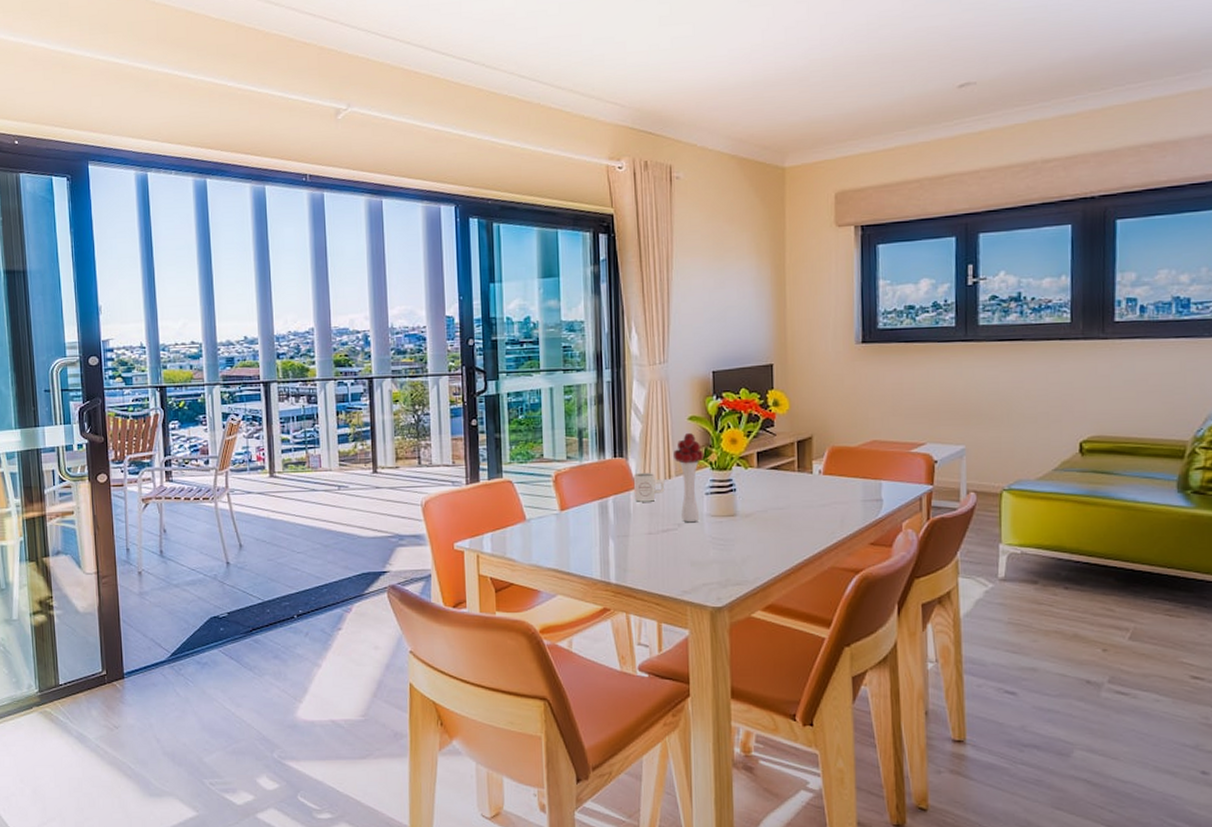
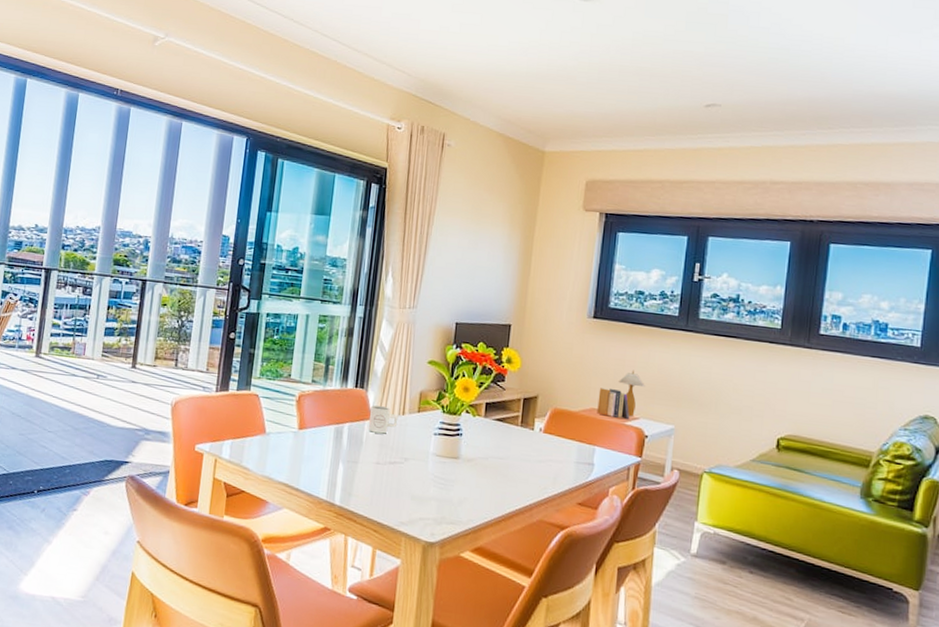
flower bouquet: present [674,433,705,523] -> none [409,376,438,459]
books: none [878,416,916,448] -> present [597,388,630,420]
table lamp: none [898,392,928,443] -> present [618,369,645,417]

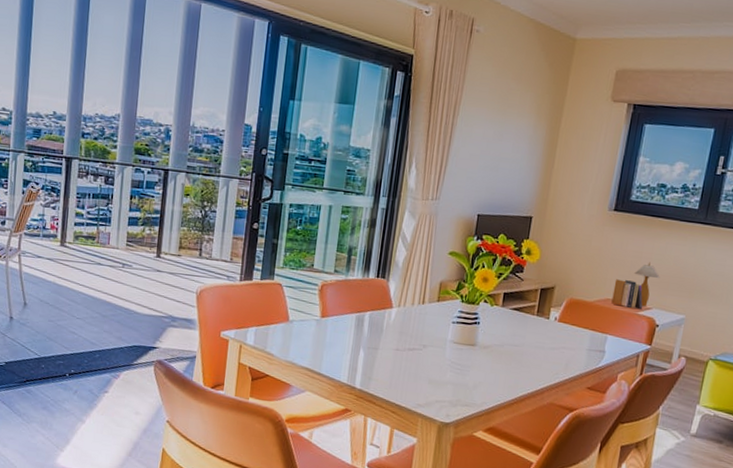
mug: present [368,405,398,434] -> none [389,294,418,322]

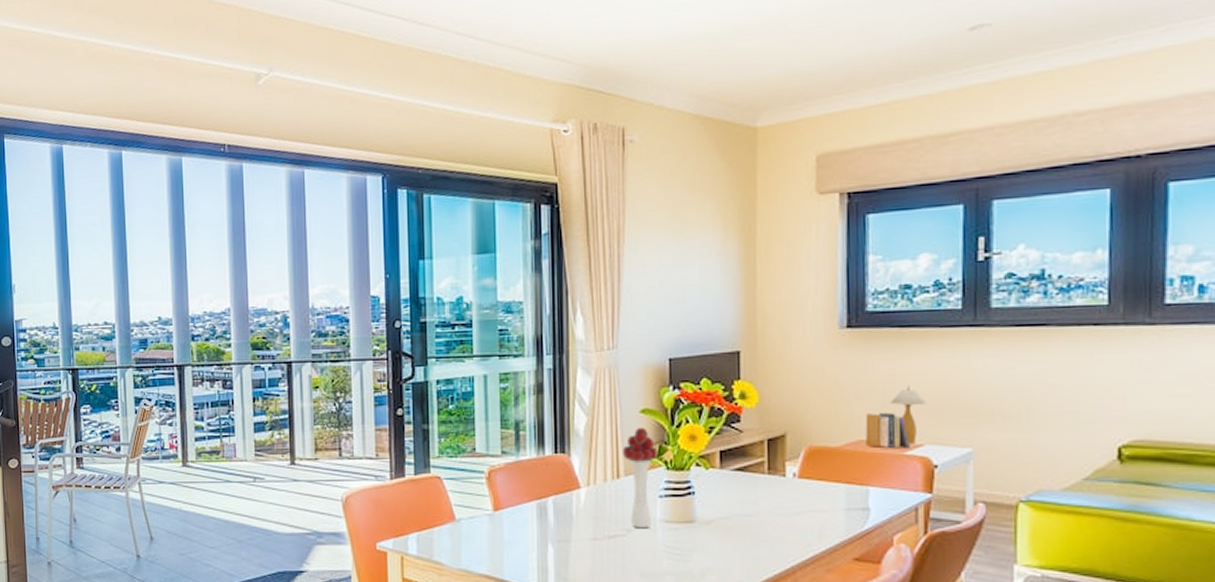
flower bouquet: none [427,266,458,346] -> present [623,428,659,529]

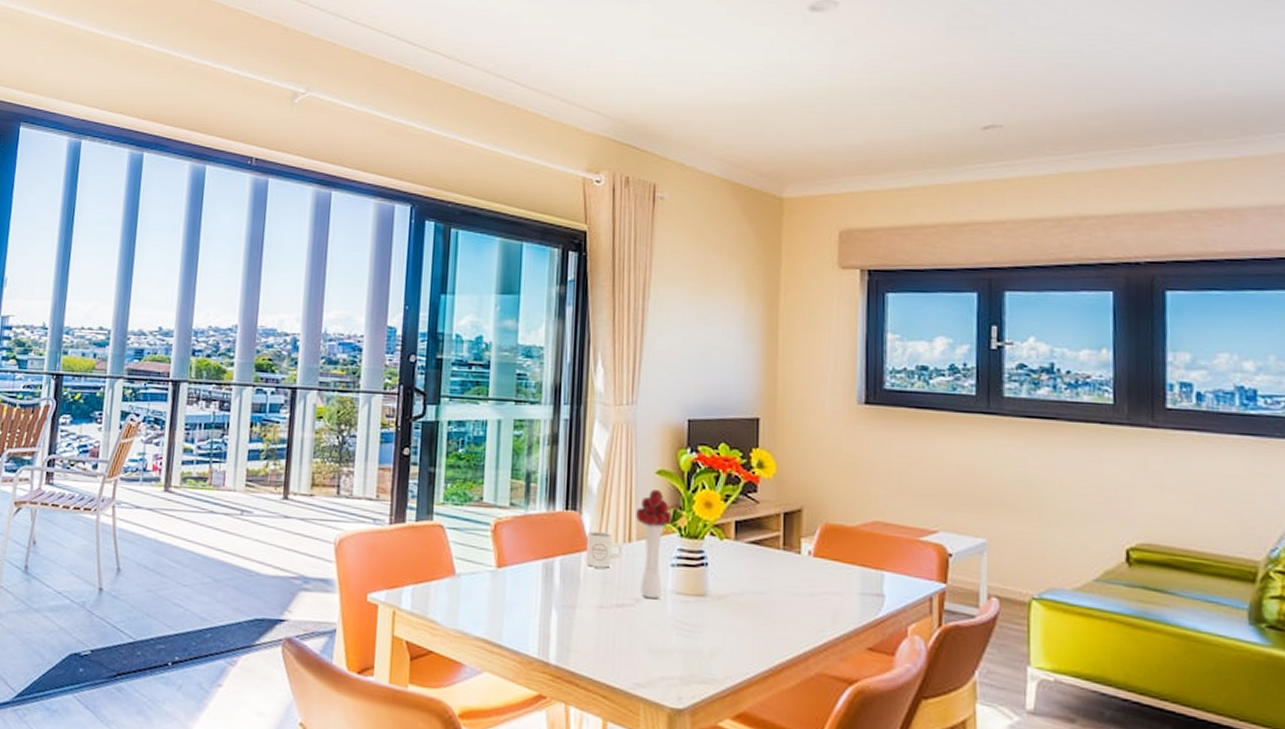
mug: none [576,470,613,504] -> present [585,530,624,568]
books: present [865,413,911,449] -> none [881,494,926,535]
table lamp: present [890,385,927,444] -> none [906,468,942,530]

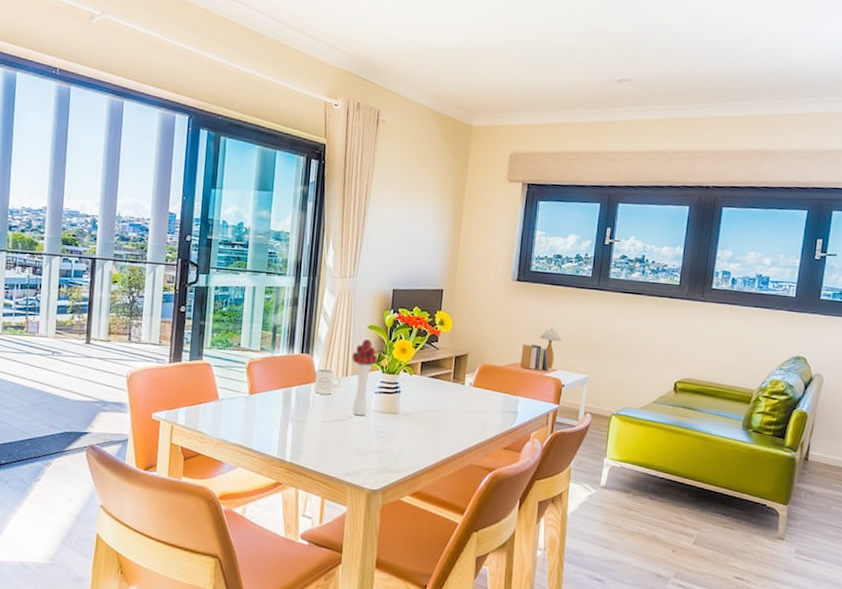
books: none [881,494,926,535] -> present [520,344,549,372]
table lamp: none [906,468,942,530] -> present [539,326,562,369]

